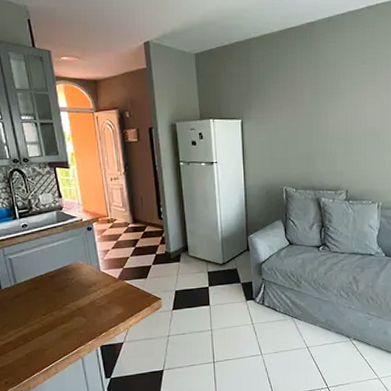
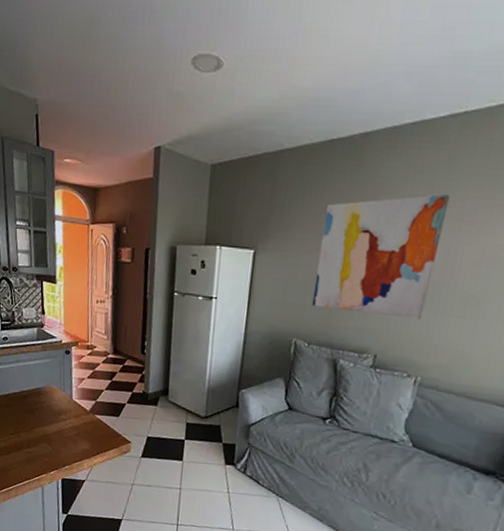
wall art: none [292,64,378,159] -> present [311,194,450,319]

